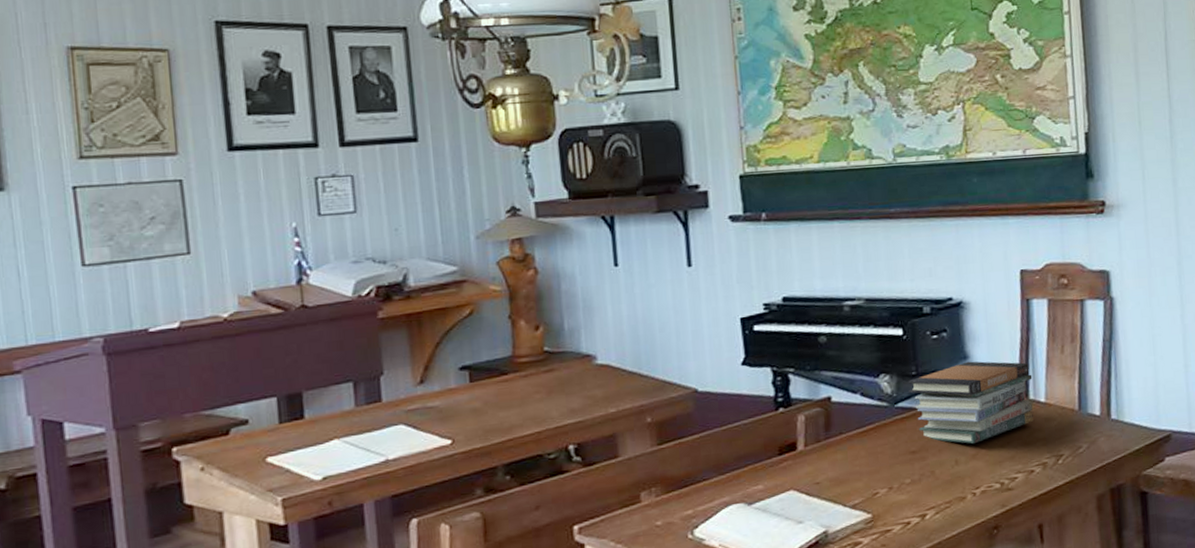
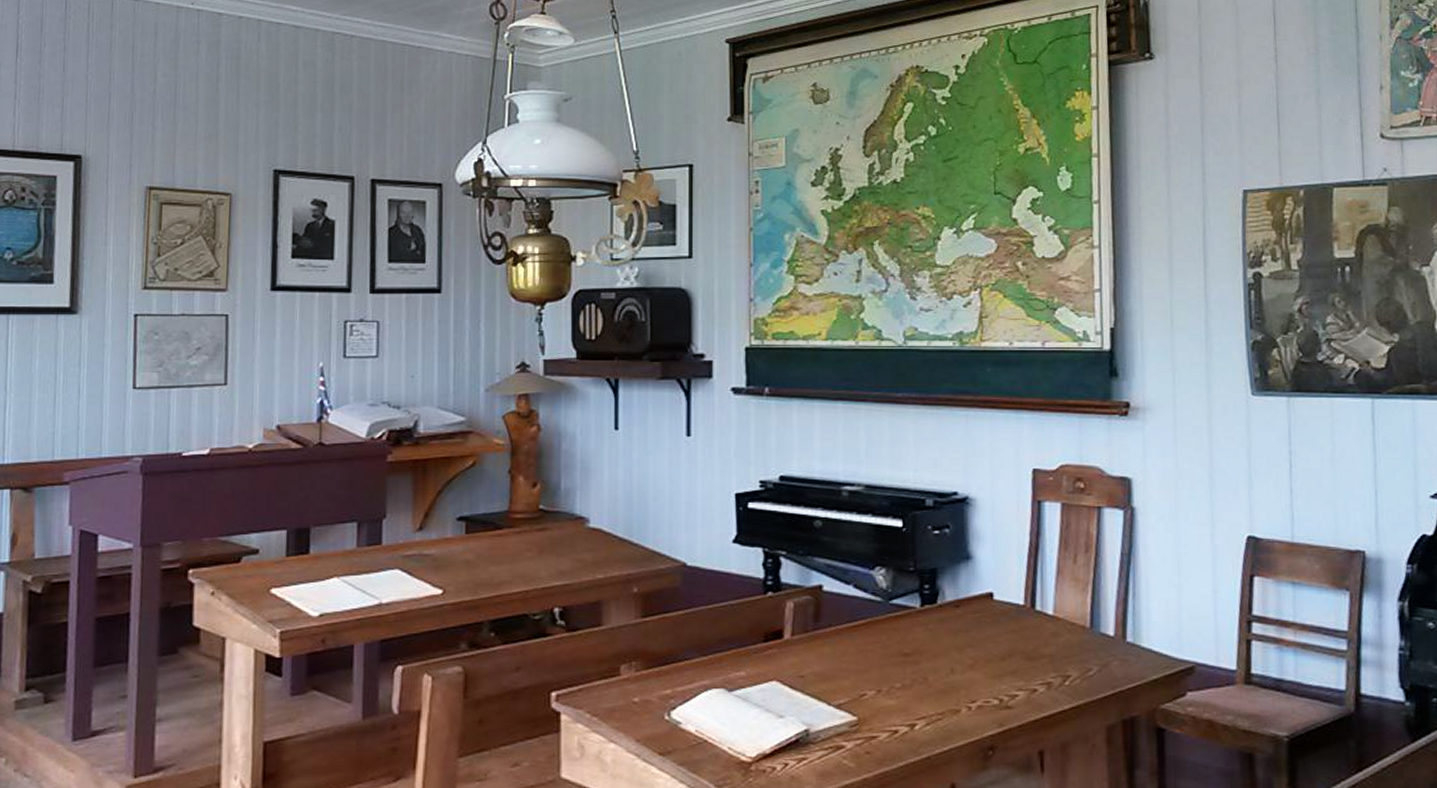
book stack: present [908,361,1035,444] -> none [905,562,1040,653]

